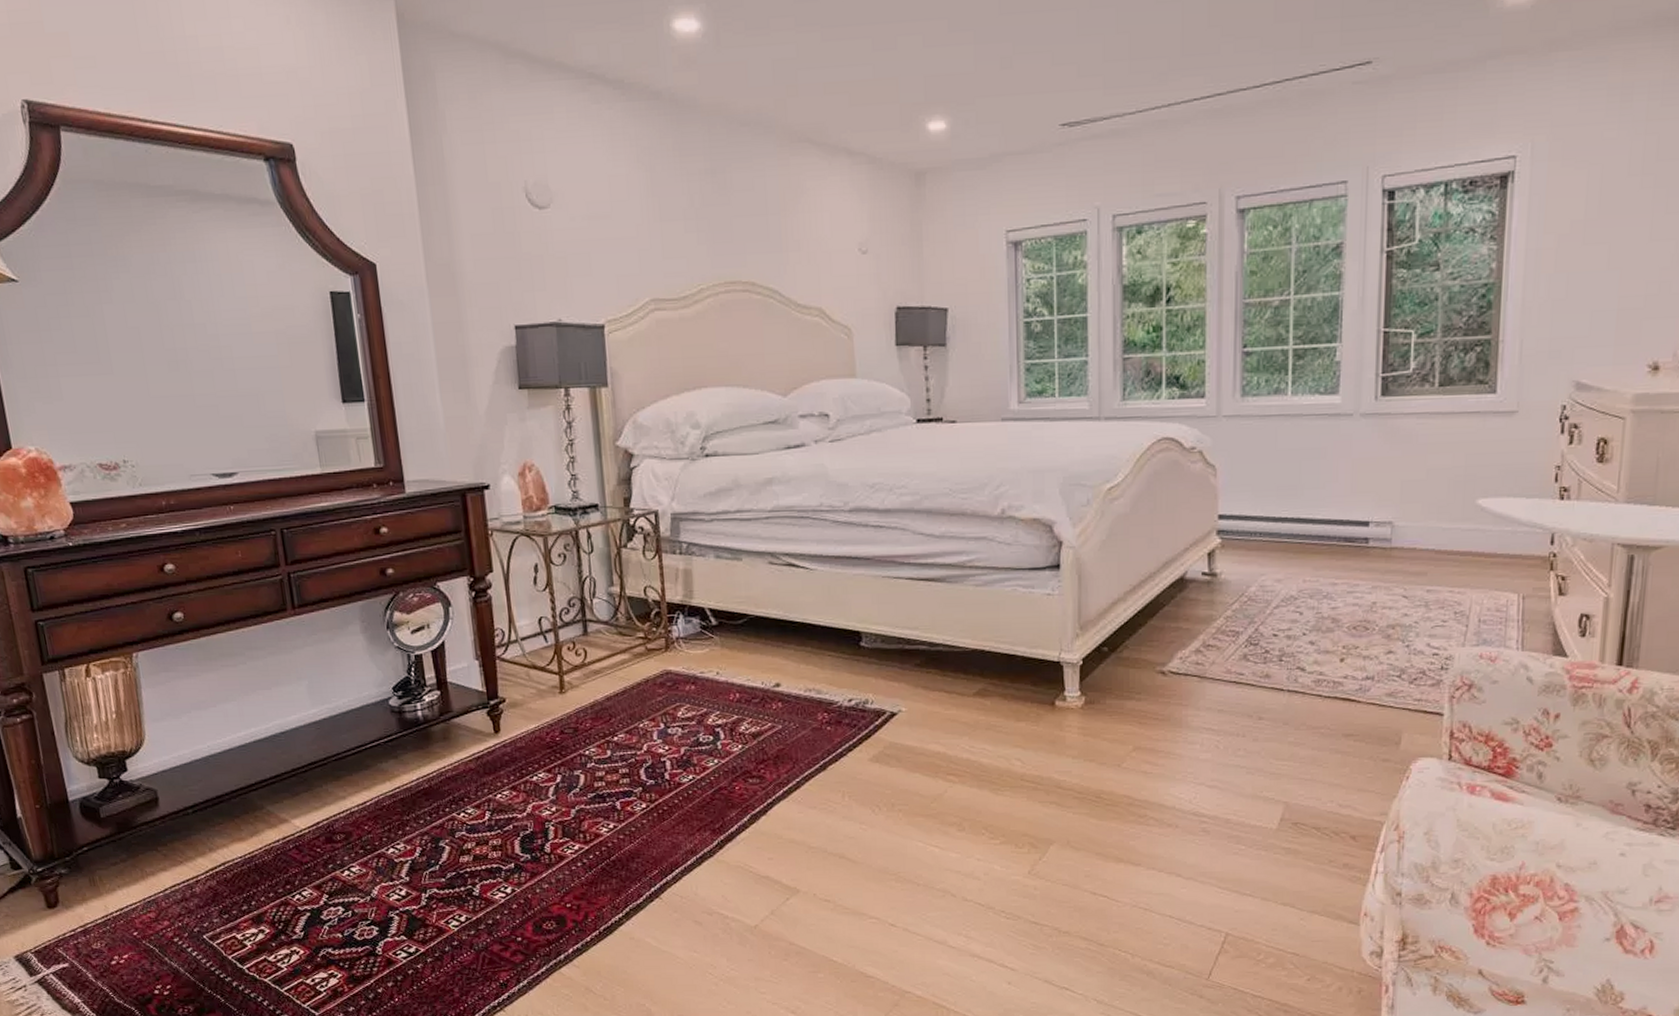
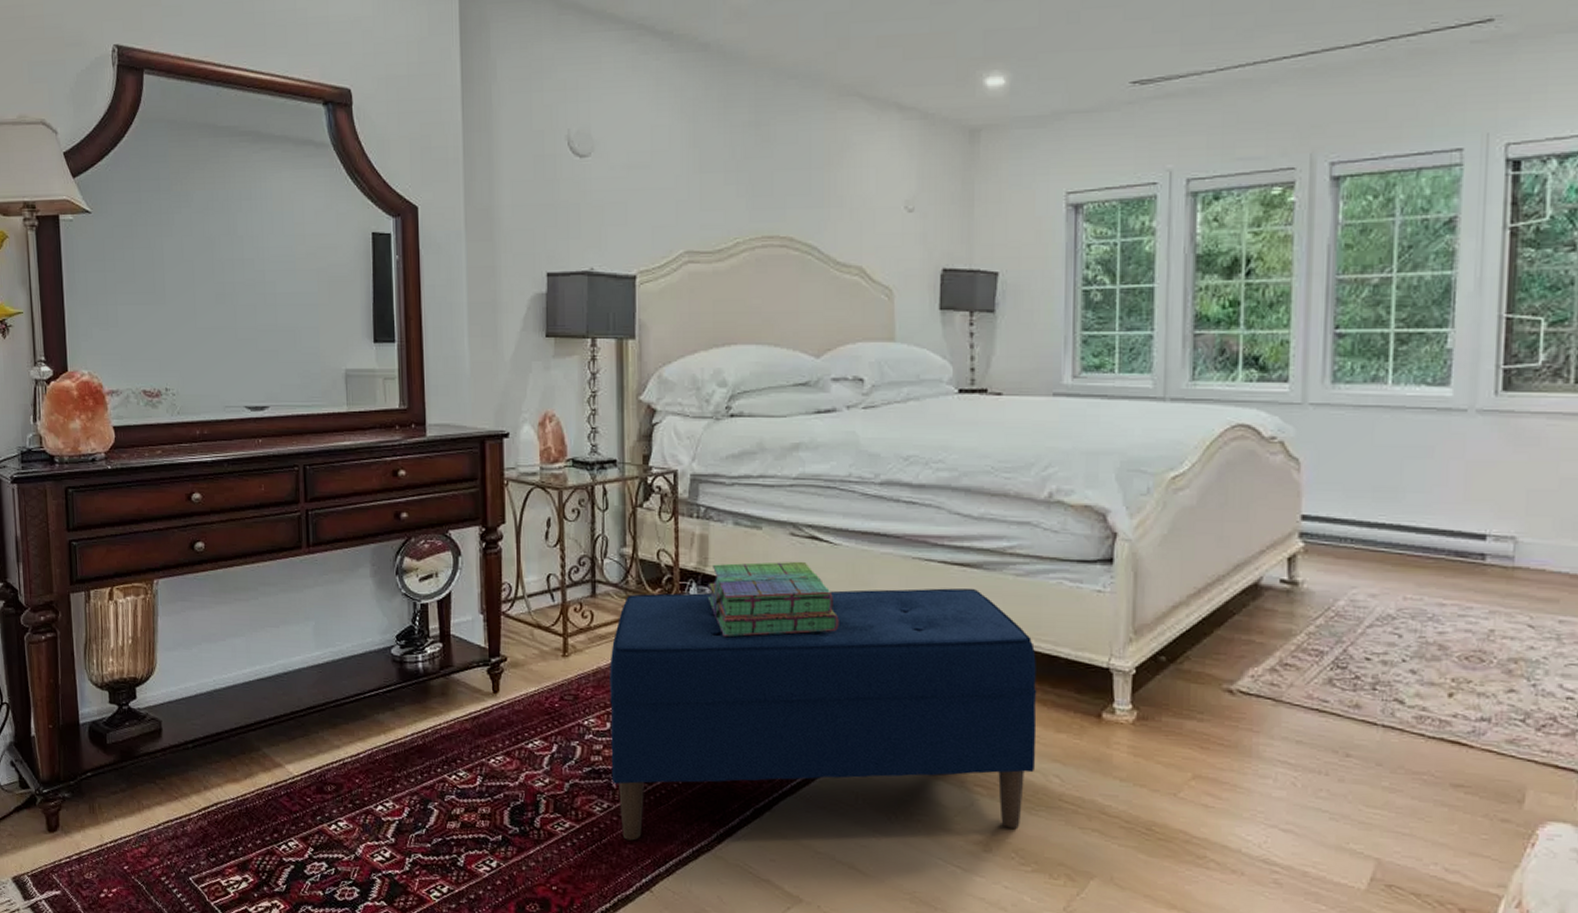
bench: none [605,600,1000,855] -> present [610,588,1037,841]
stack of books: none [694,587,819,663] -> present [707,561,839,638]

